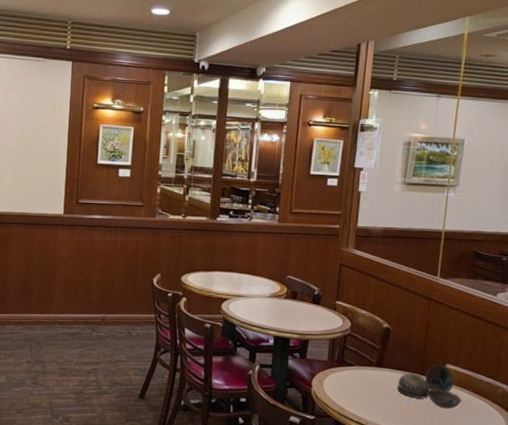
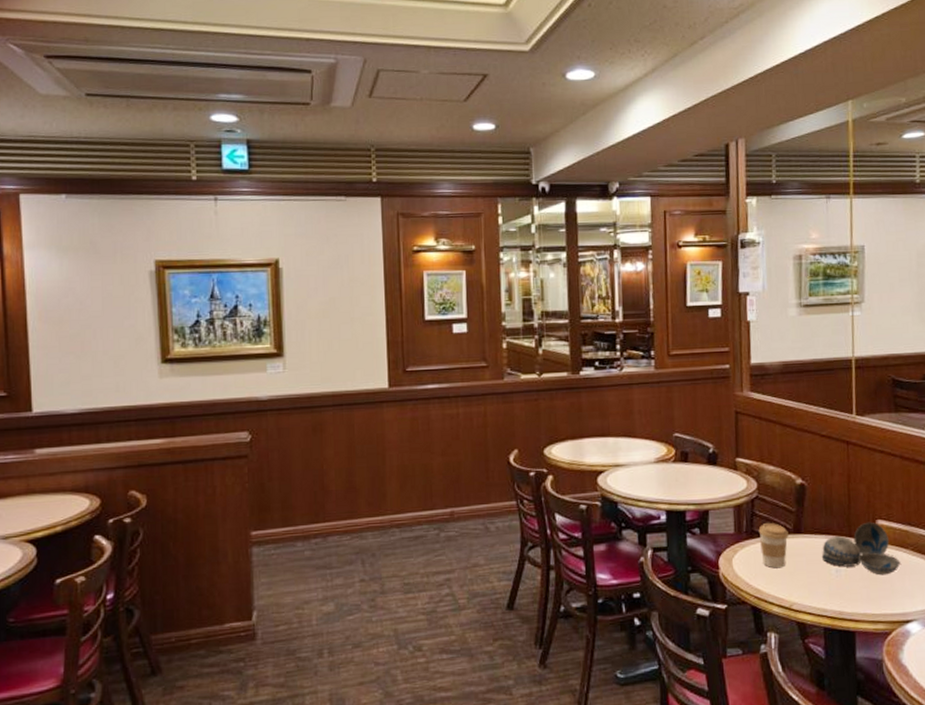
coffee cup: none [347,356,372,393] -> present [758,523,789,569]

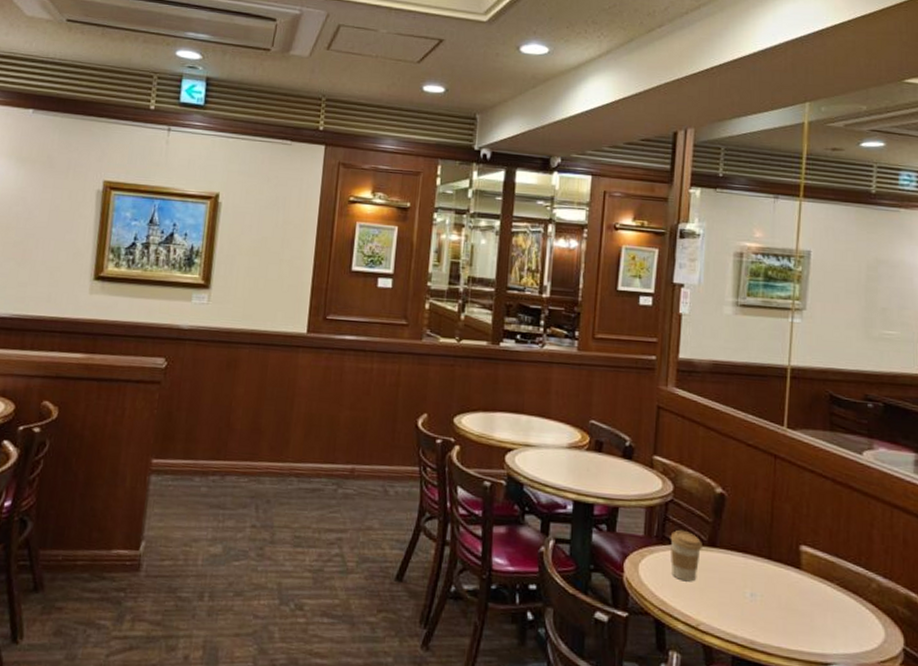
decorative bowl: present [821,521,901,576] -> none [736,546,823,608]

